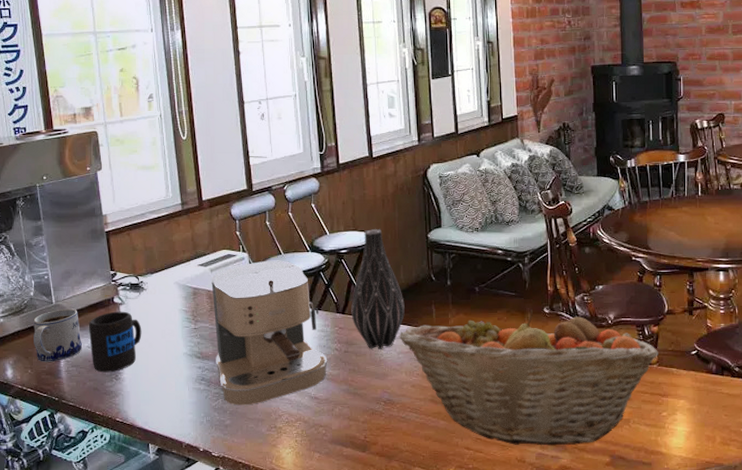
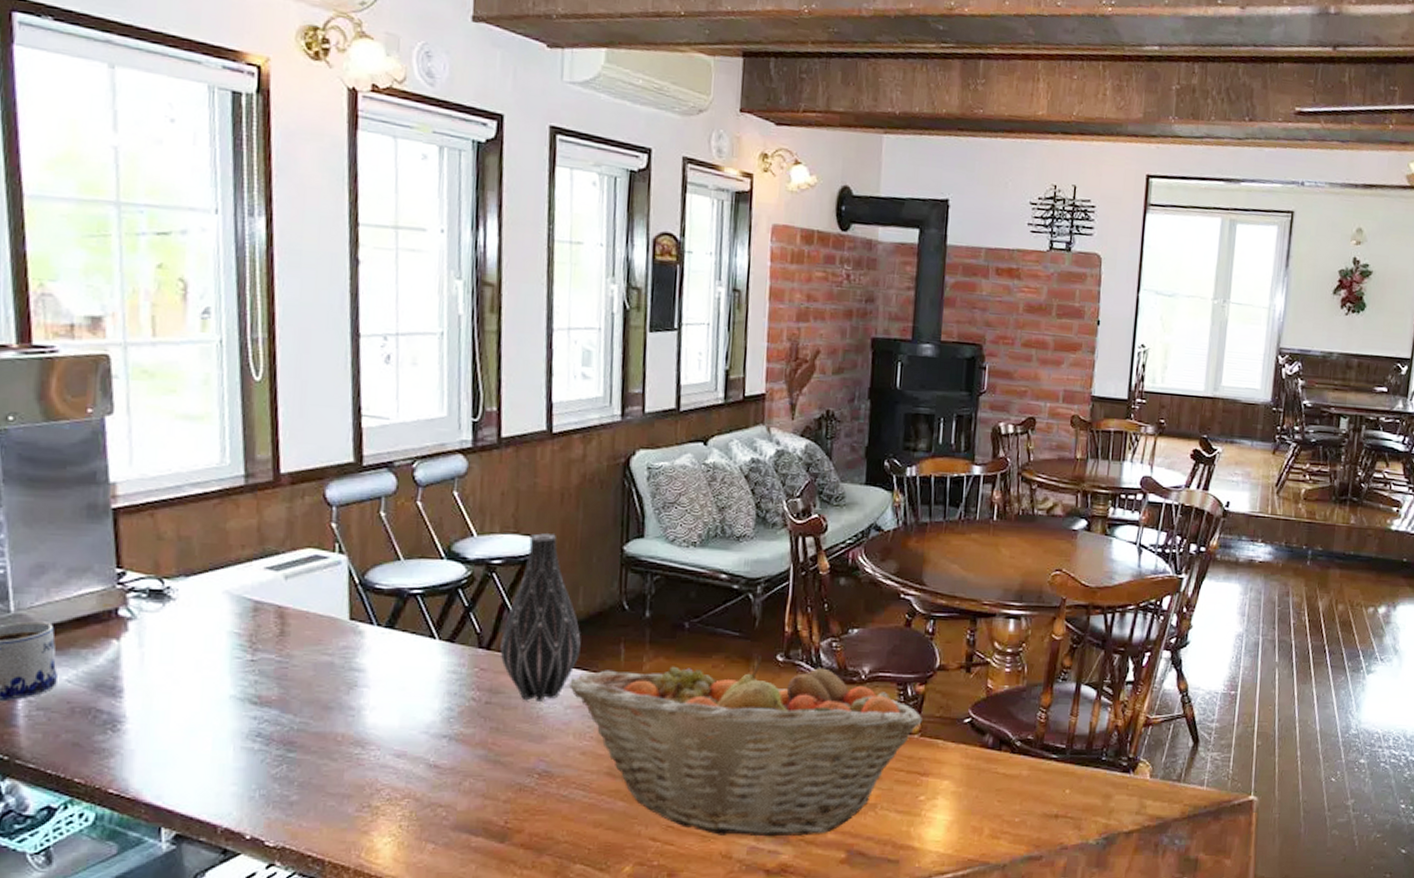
mug: present [89,311,142,373] -> none [71,629,163,721]
coffee maker: present [211,260,328,406] -> none [282,567,459,775]

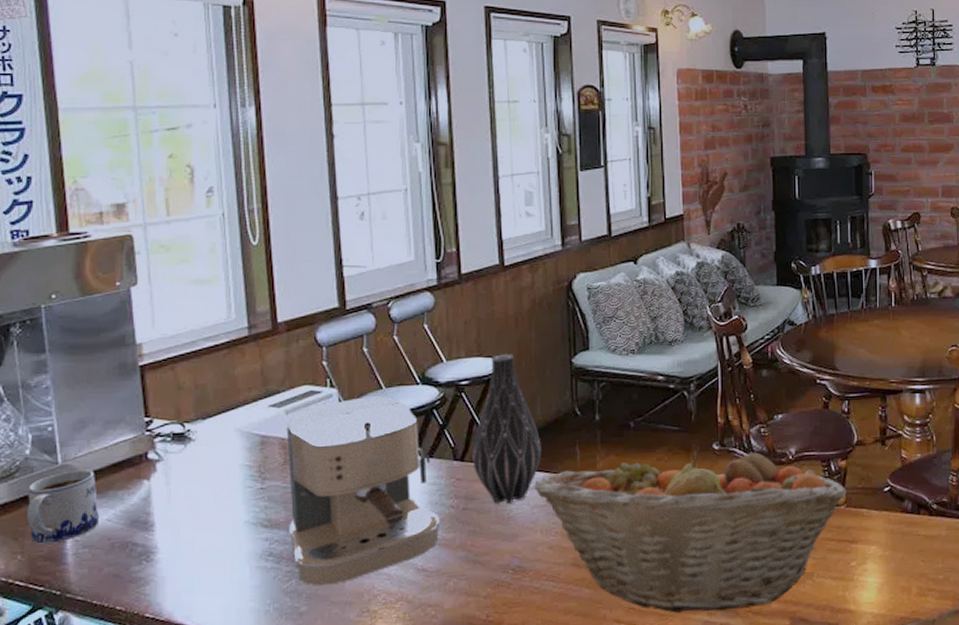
coffee maker: none [282,567,459,775] -> present [286,396,441,586]

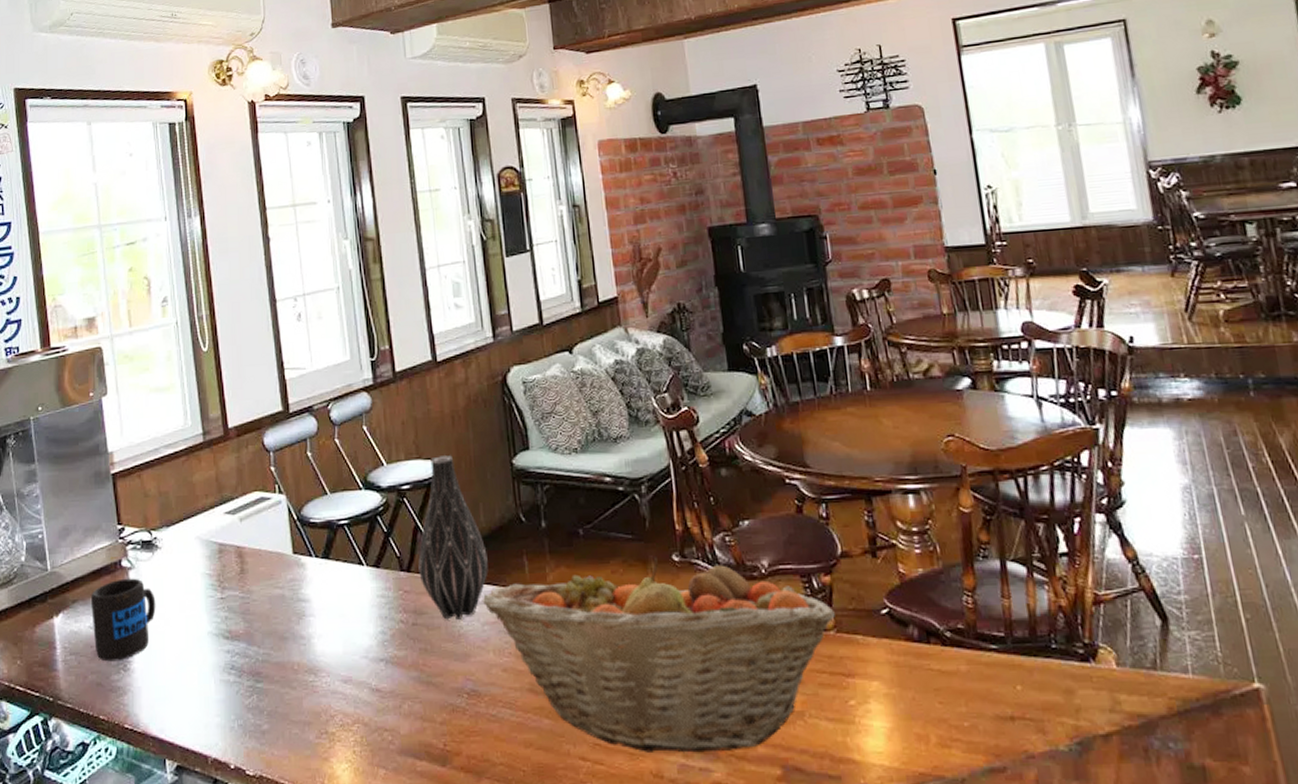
mug: present [27,469,99,544] -> none [24,576,83,650]
mug: none [110,470,187,554] -> present [91,578,156,662]
coffee maker: present [286,396,441,586] -> none [241,502,391,703]

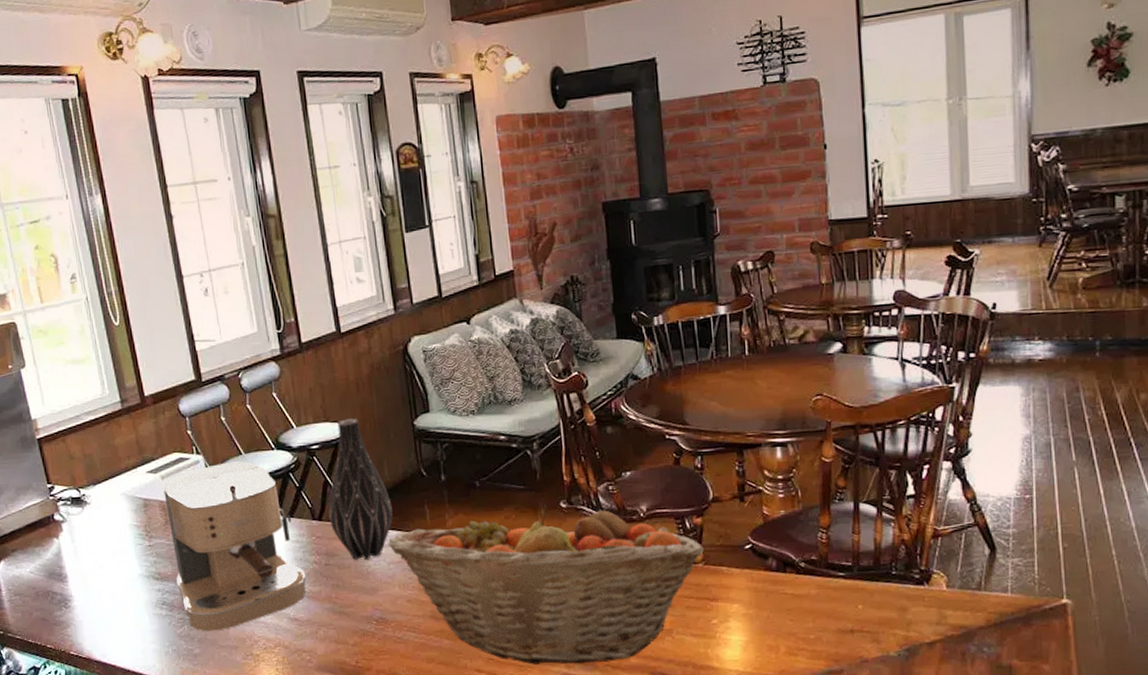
mug: present [91,578,156,662] -> none [29,530,90,601]
coffee maker: none [241,502,391,703] -> present [163,461,306,632]

